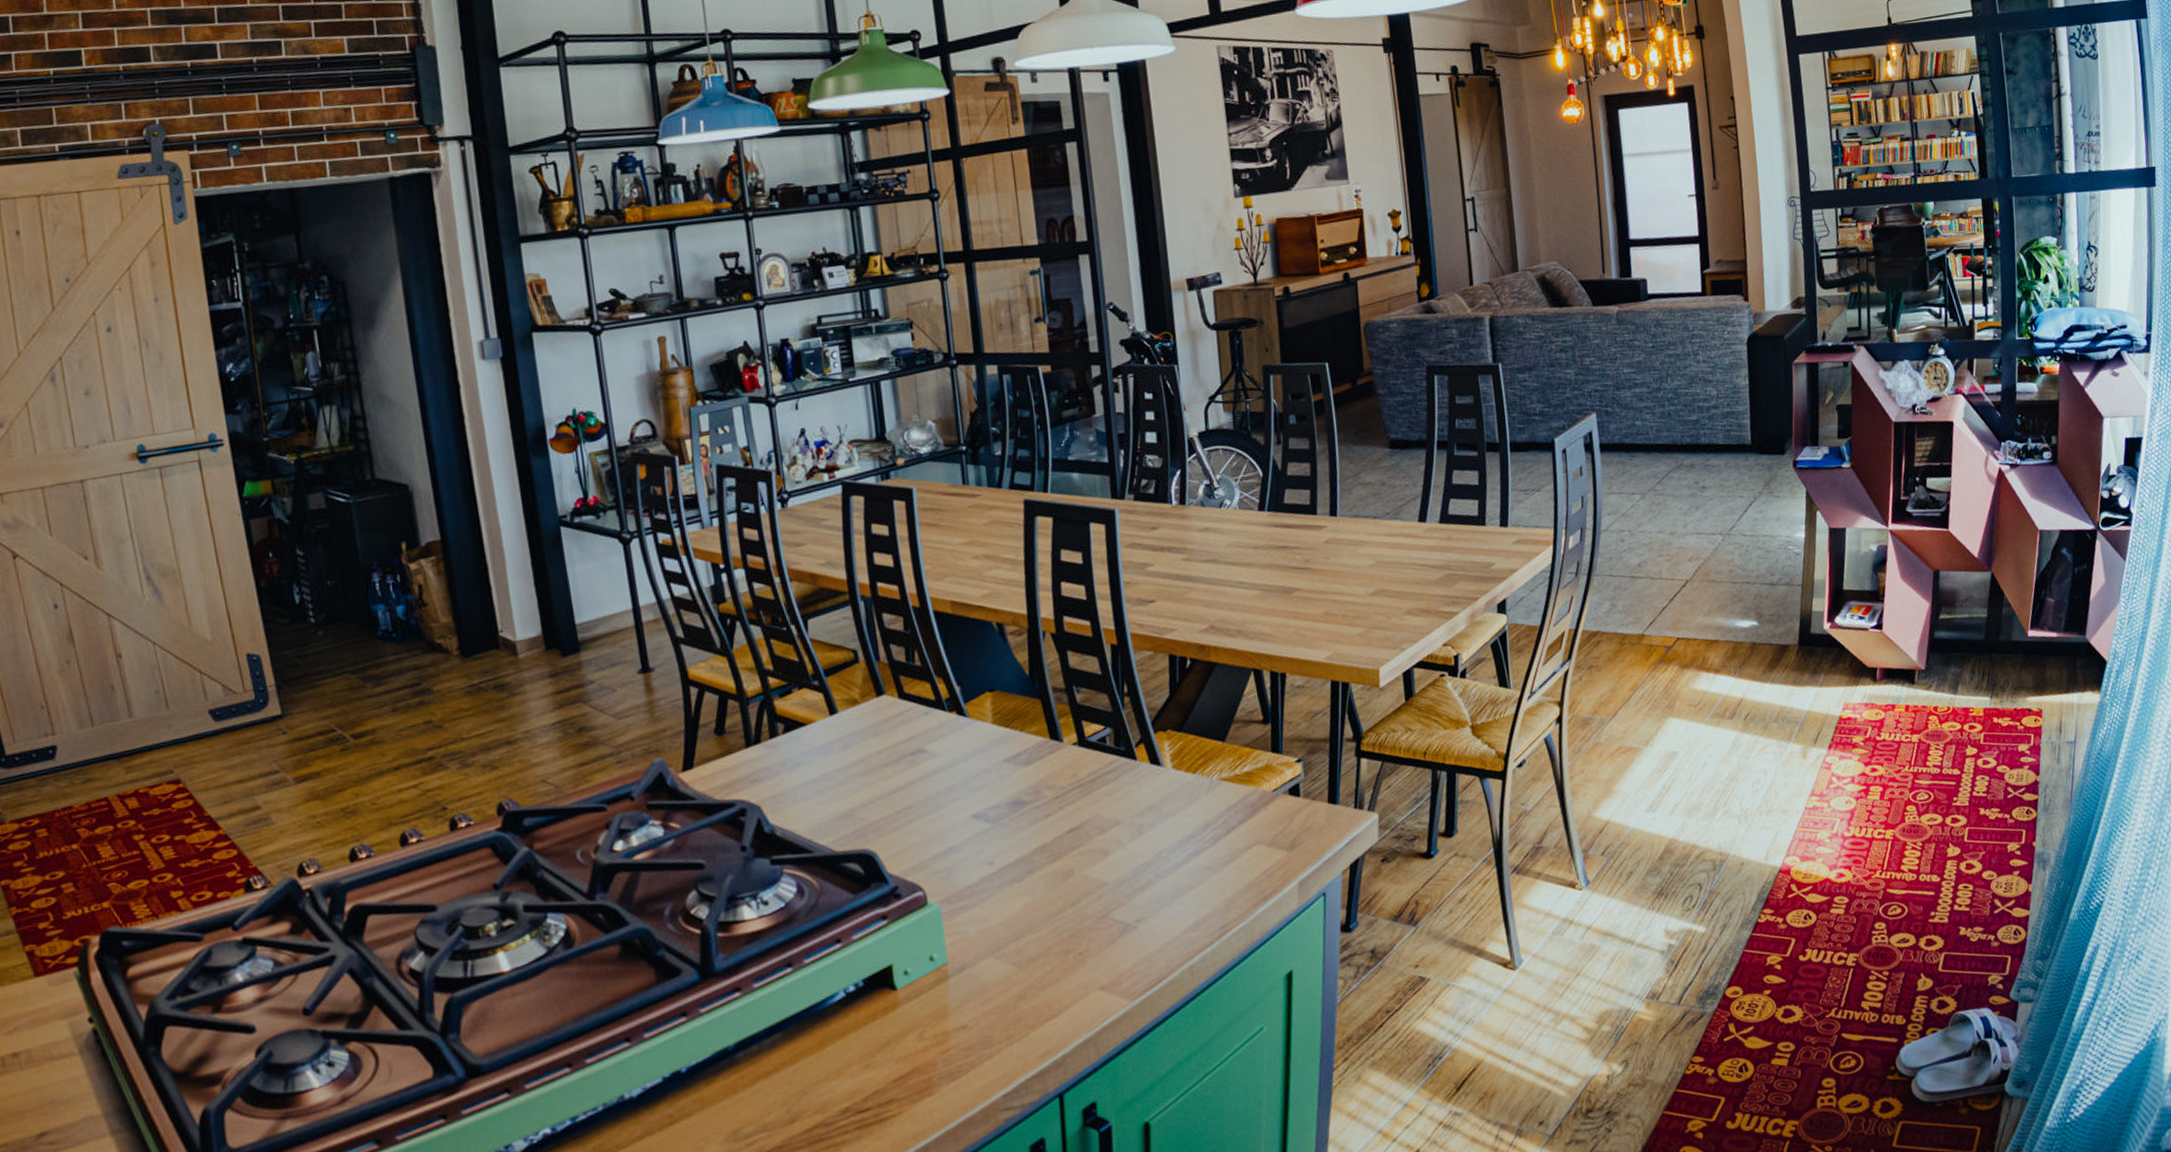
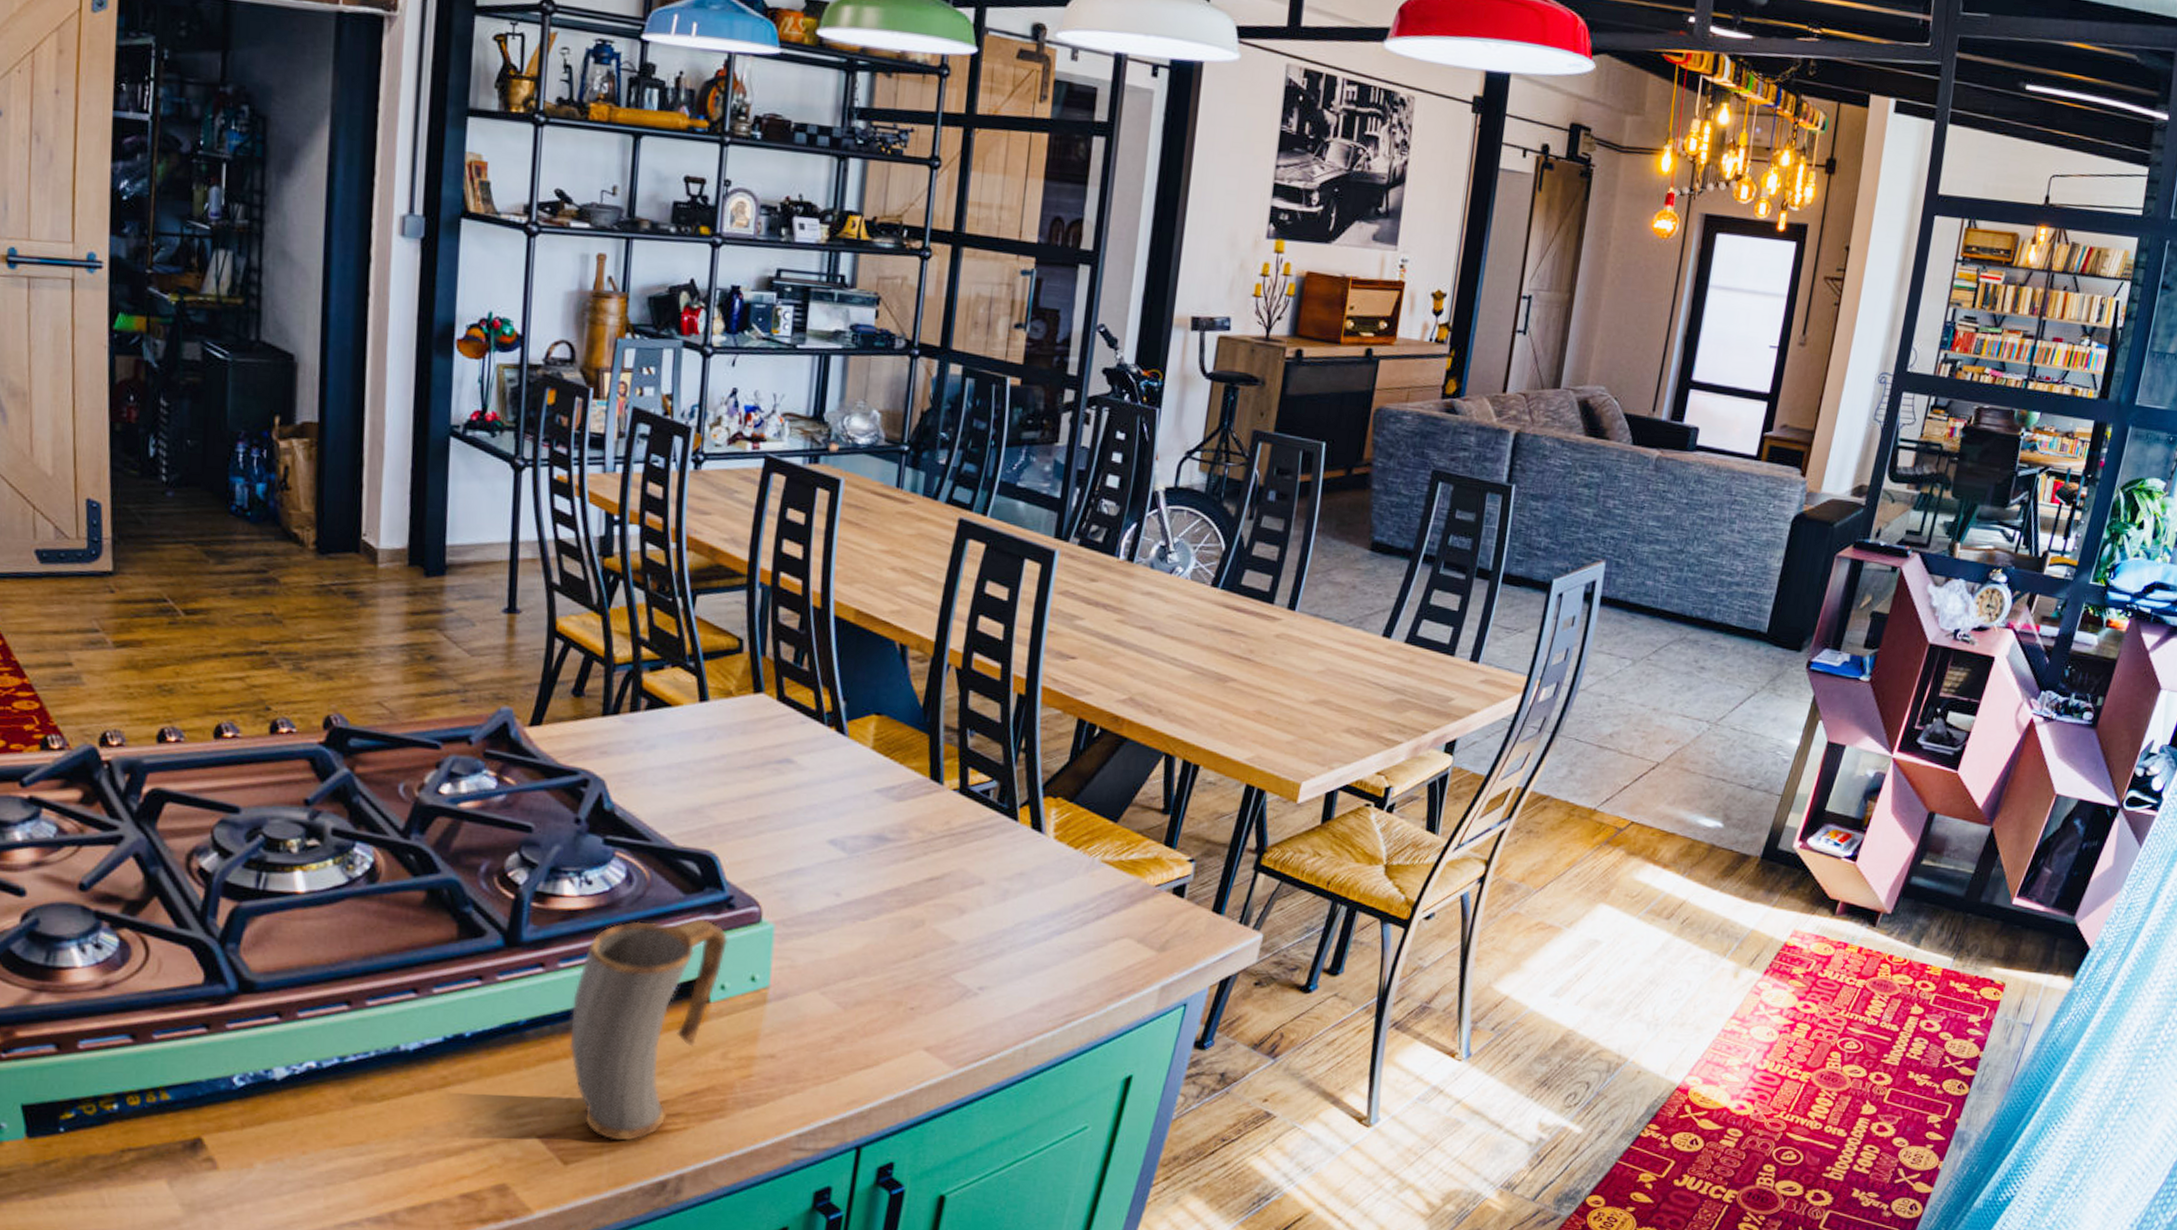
mug: none [772,912,902,1140] -> present [569,918,729,1141]

